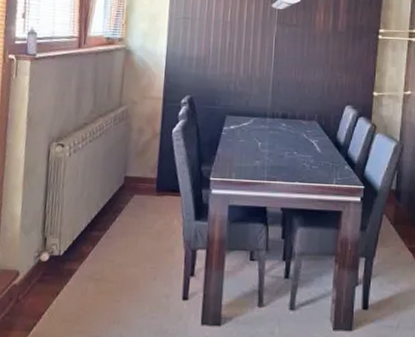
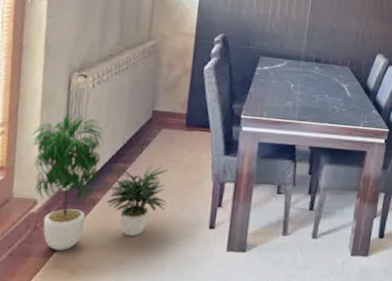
potted plant: none [13,181,141,324] -> present [30,112,169,251]

